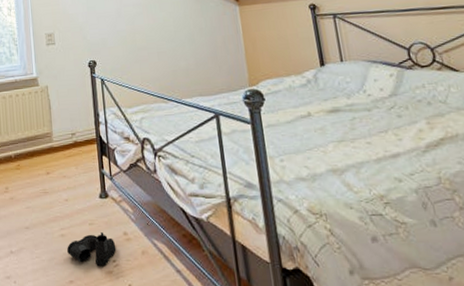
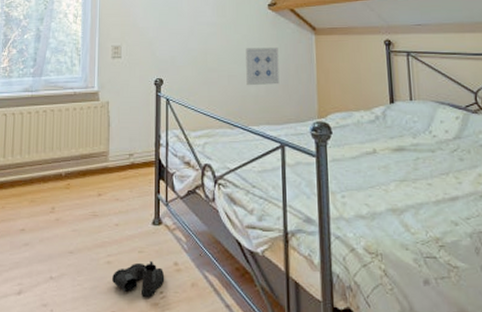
wall art: none [172,21,208,61] -> present [246,47,280,86]

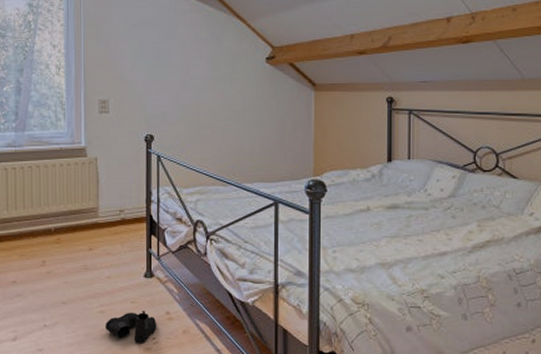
wall art: present [246,47,280,86] -> none [241,104,275,143]

